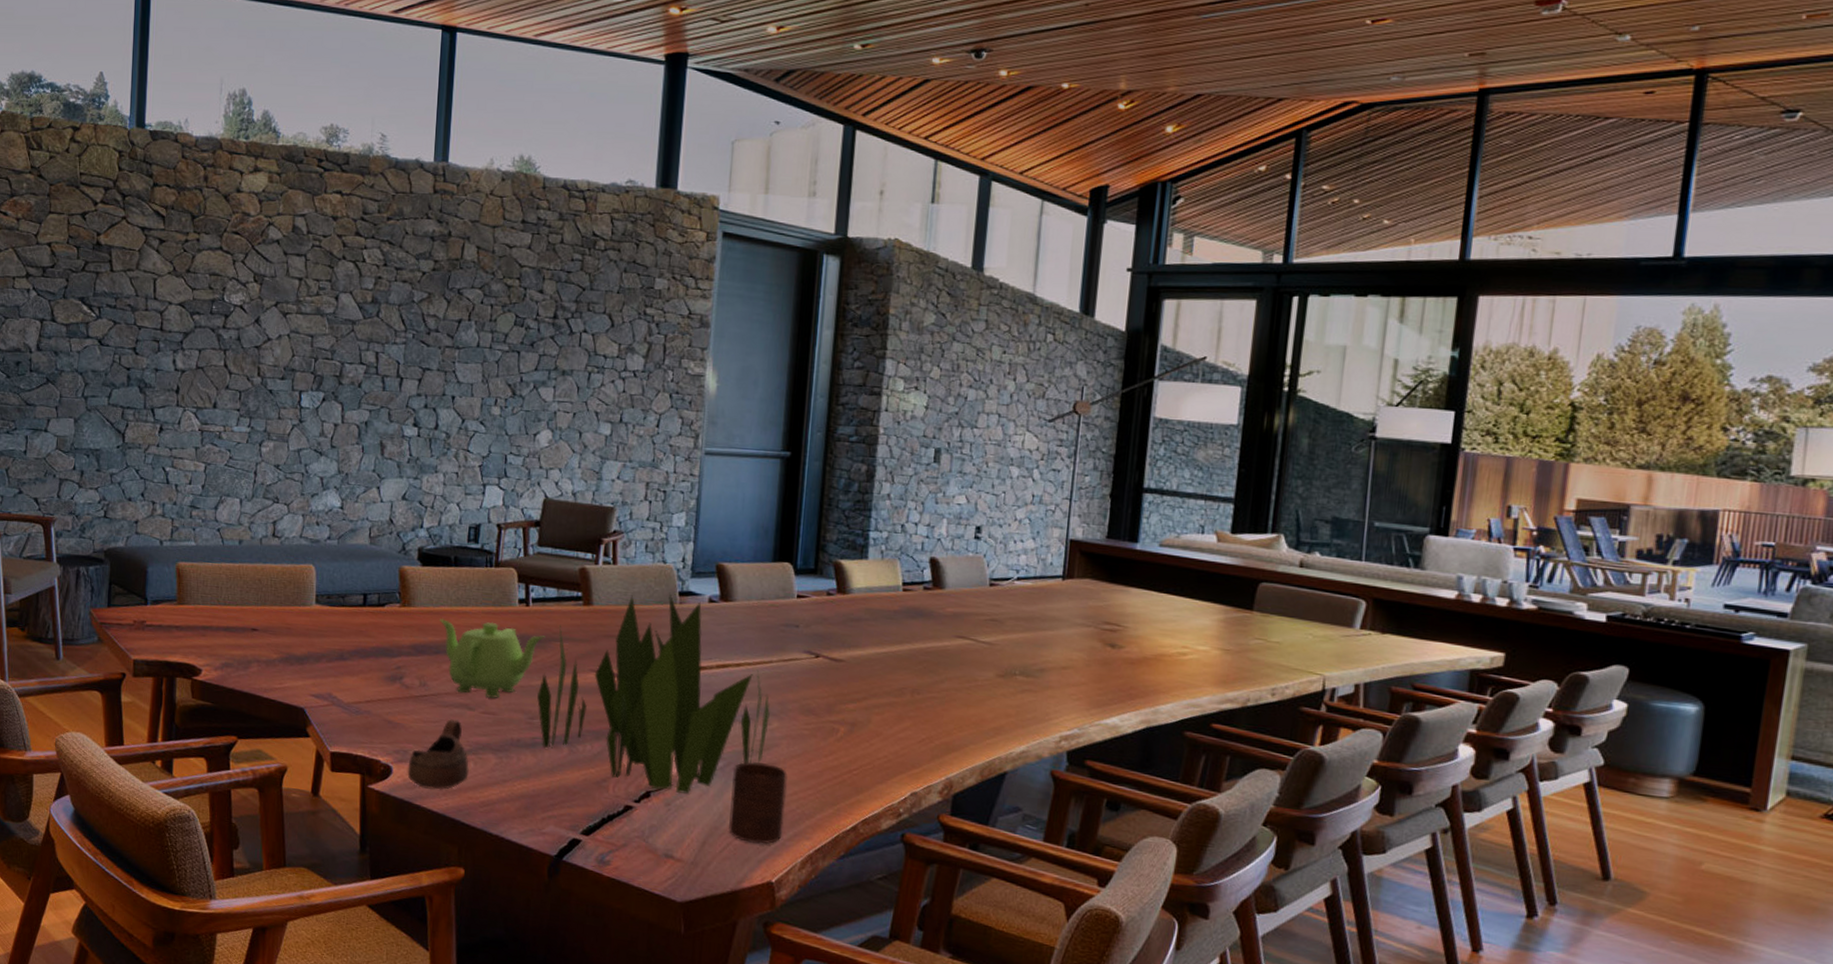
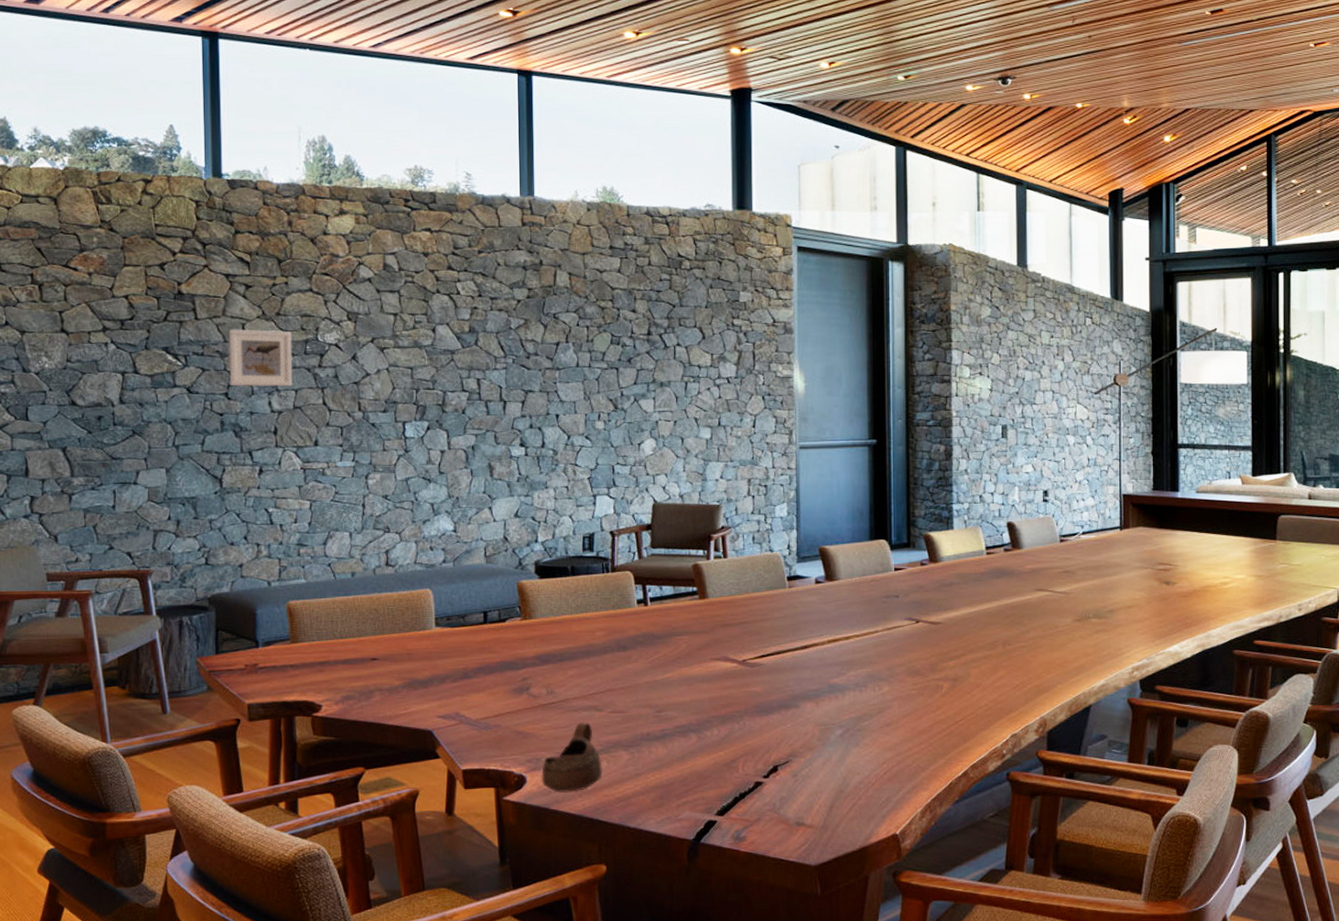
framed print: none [138,283,200,346] -> present [228,329,293,387]
teapot: present [440,618,545,699] -> none [561,624,666,698]
plant: present [537,592,770,794] -> none [663,578,880,764]
cup: present [729,762,787,845] -> none [852,725,902,800]

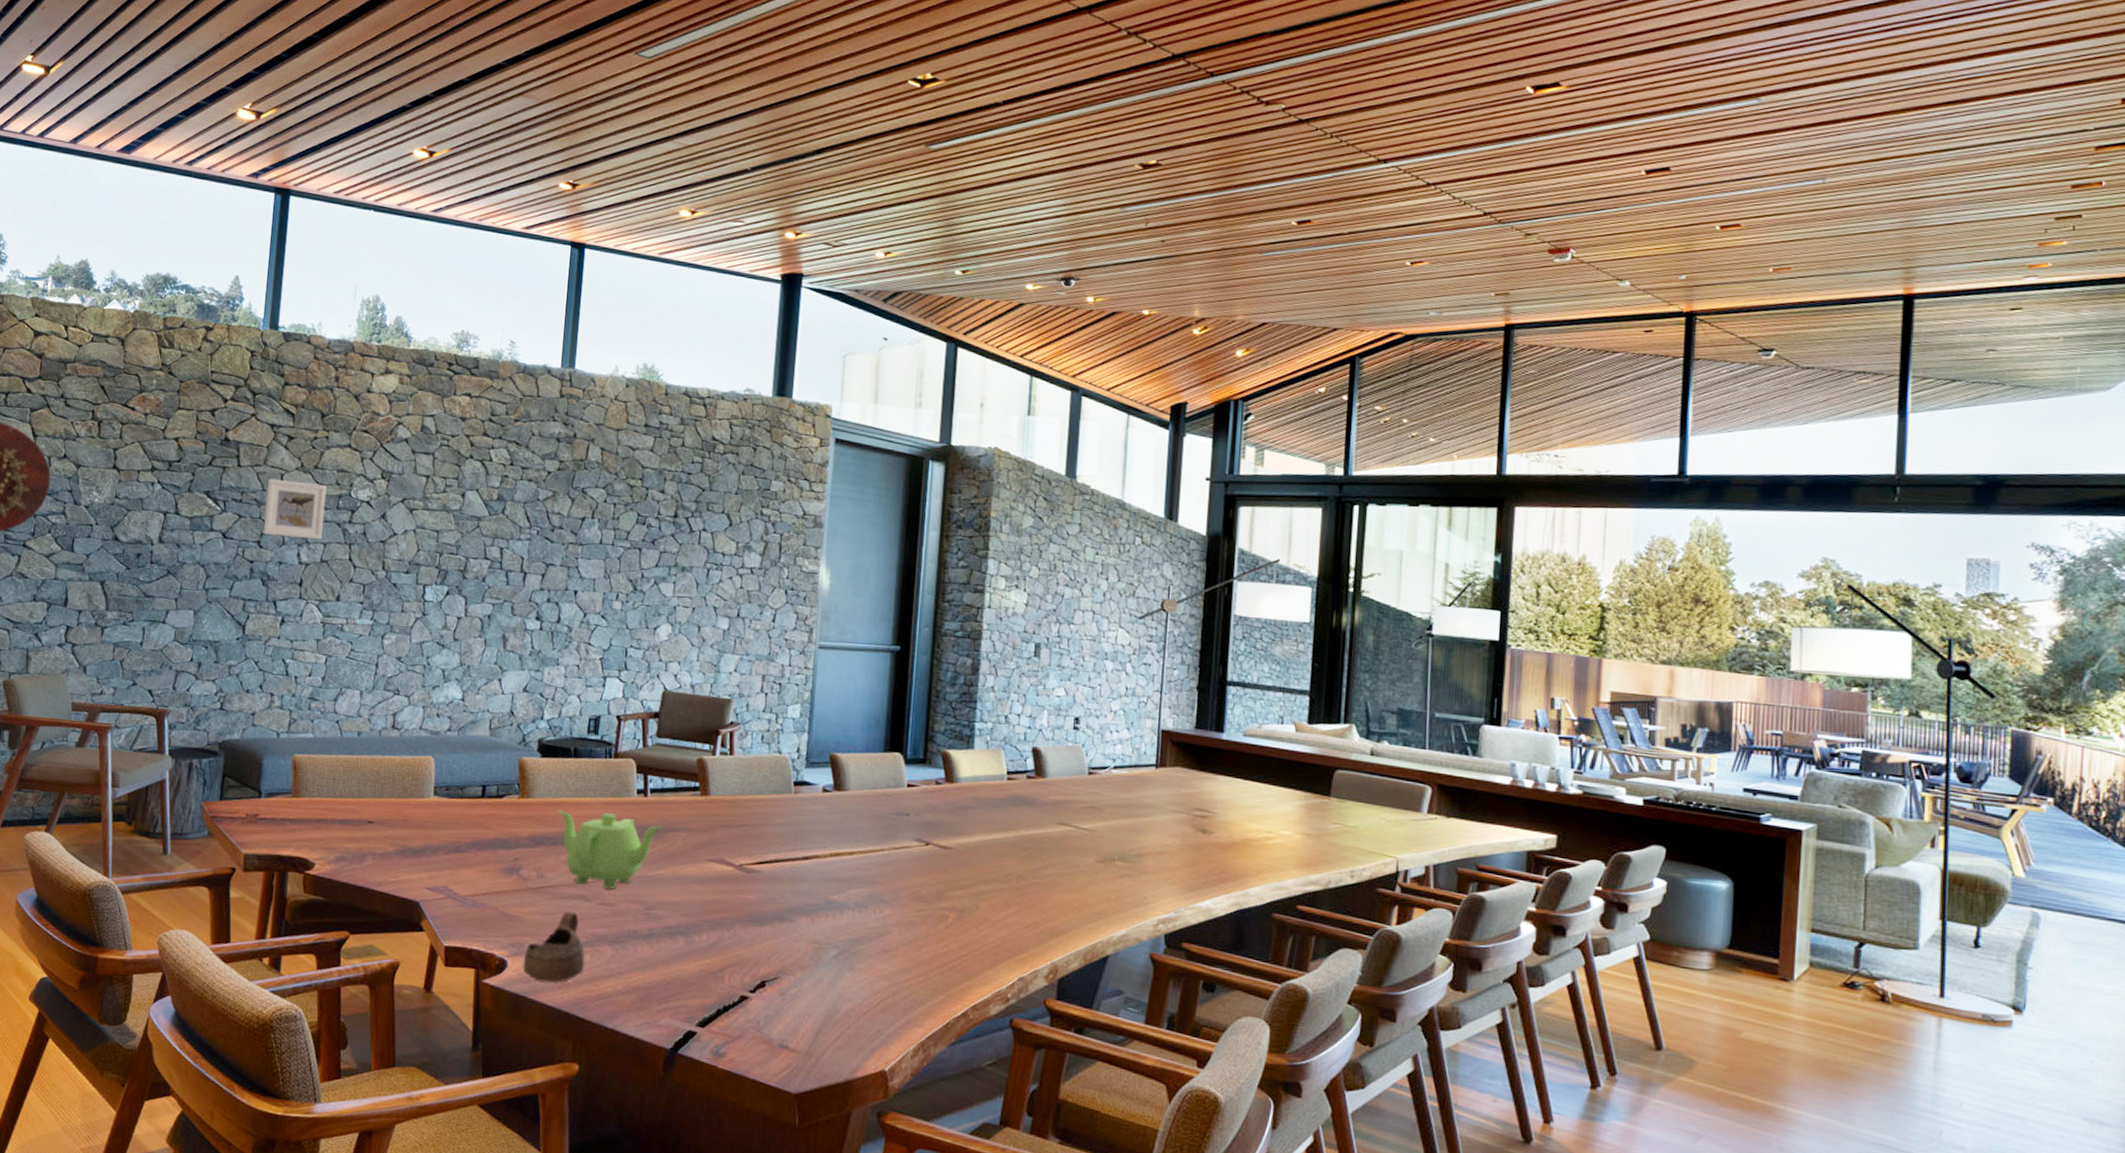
teapot: none [561,624,666,698] -> present [558,809,663,890]

